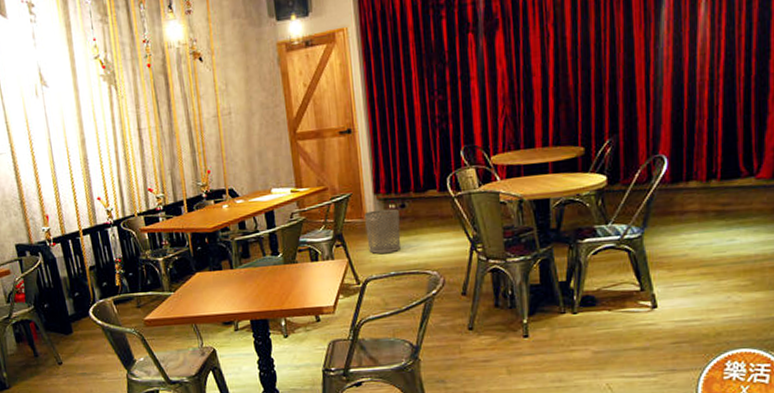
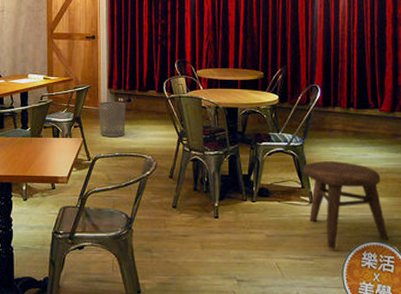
stool: none [642,252,763,362] -> present [303,161,389,249]

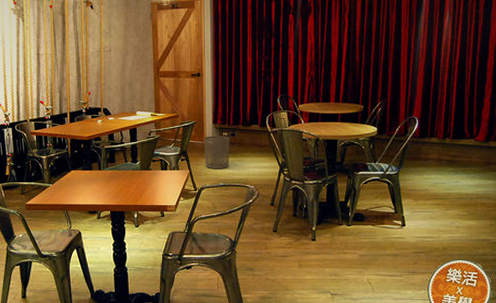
stool: present [303,161,389,249] -> none [397,188,474,267]

